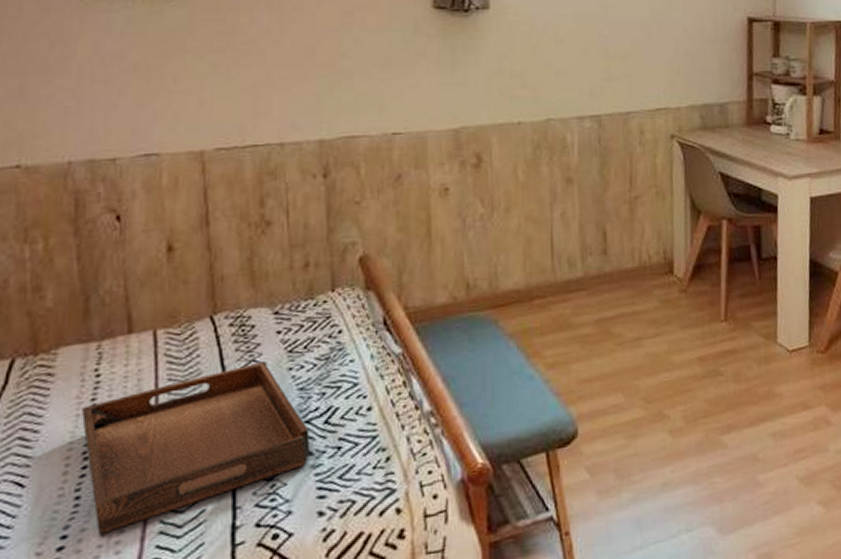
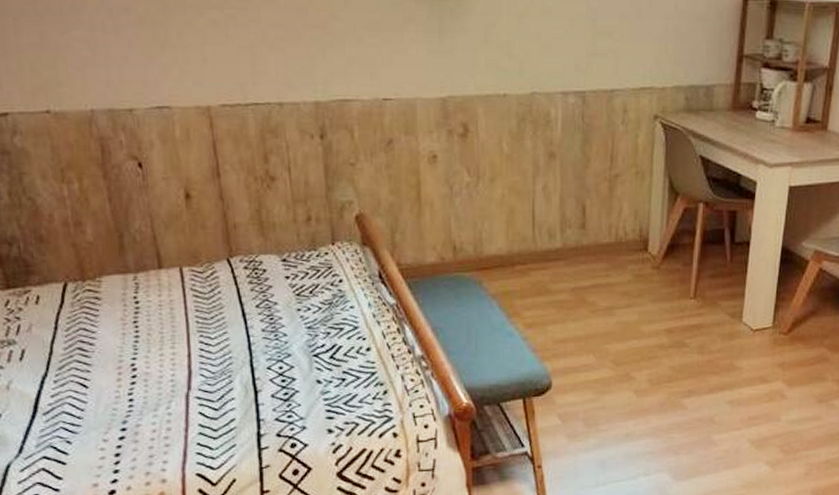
serving tray: present [82,361,311,534] -> none [127,301,320,430]

